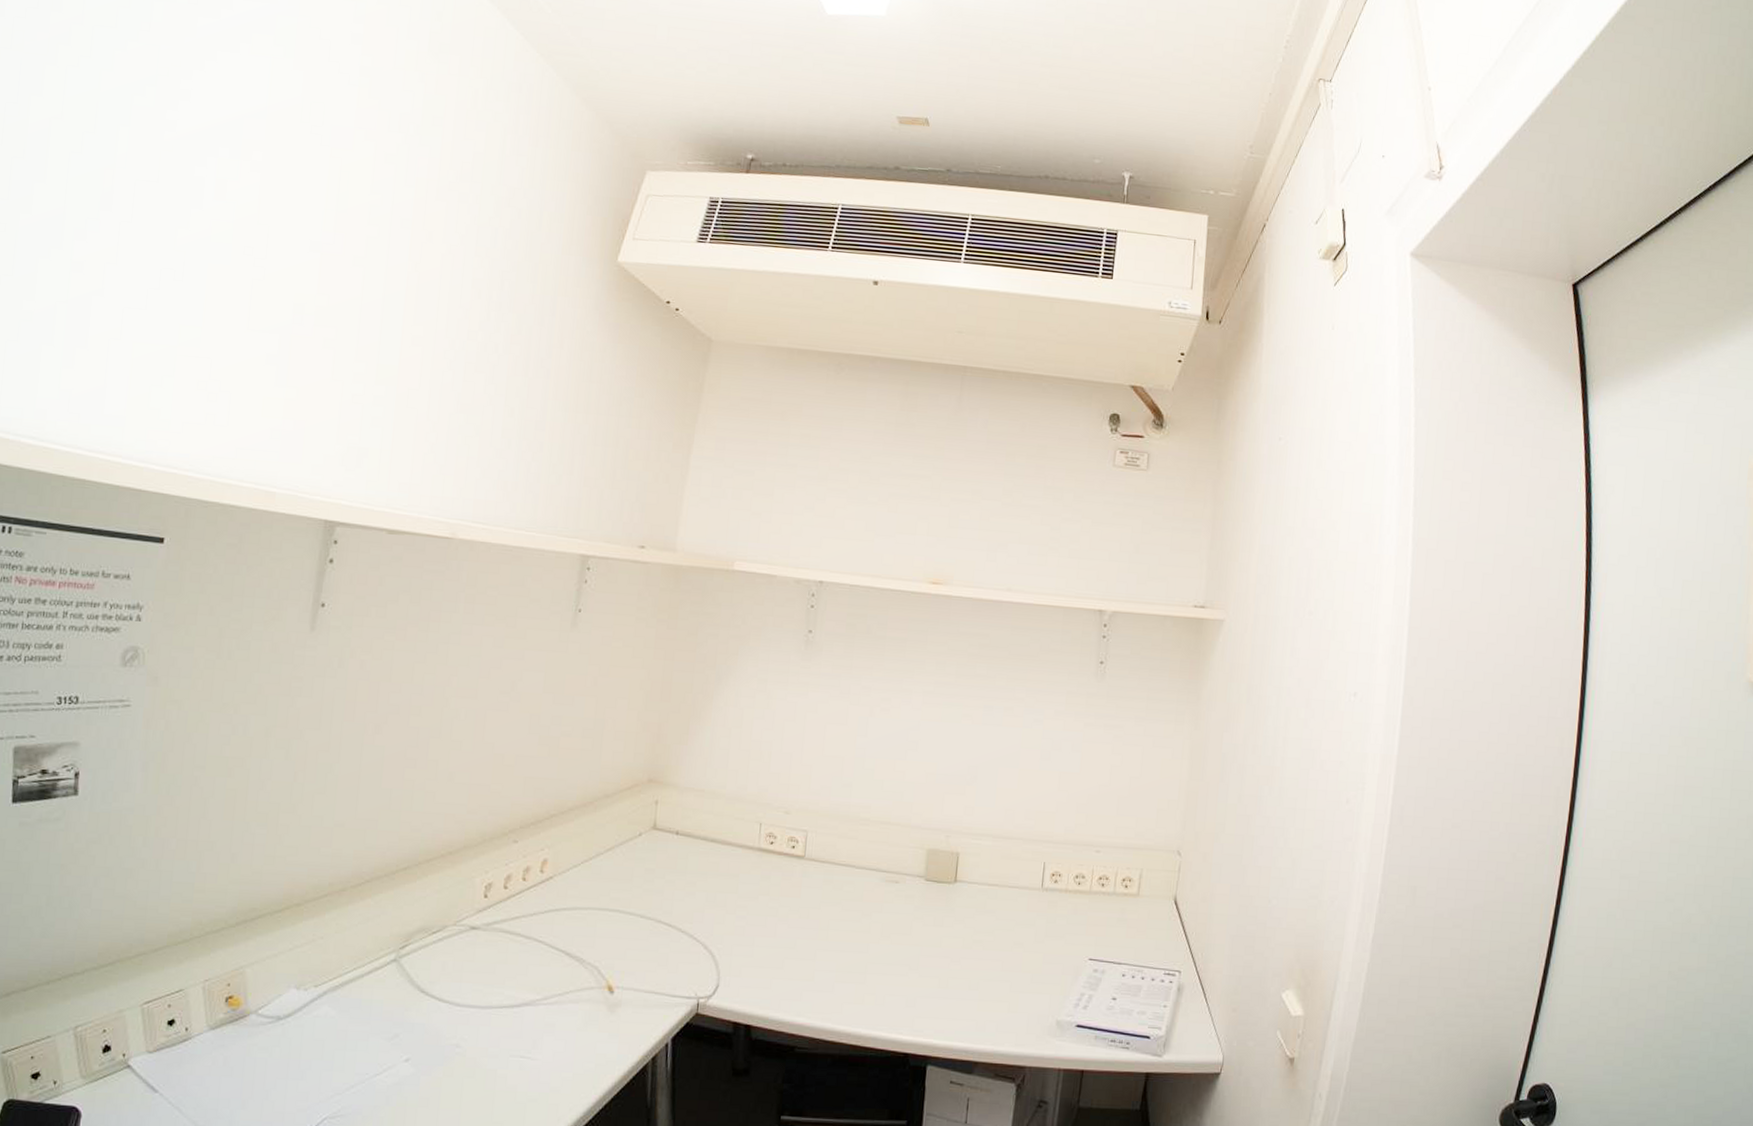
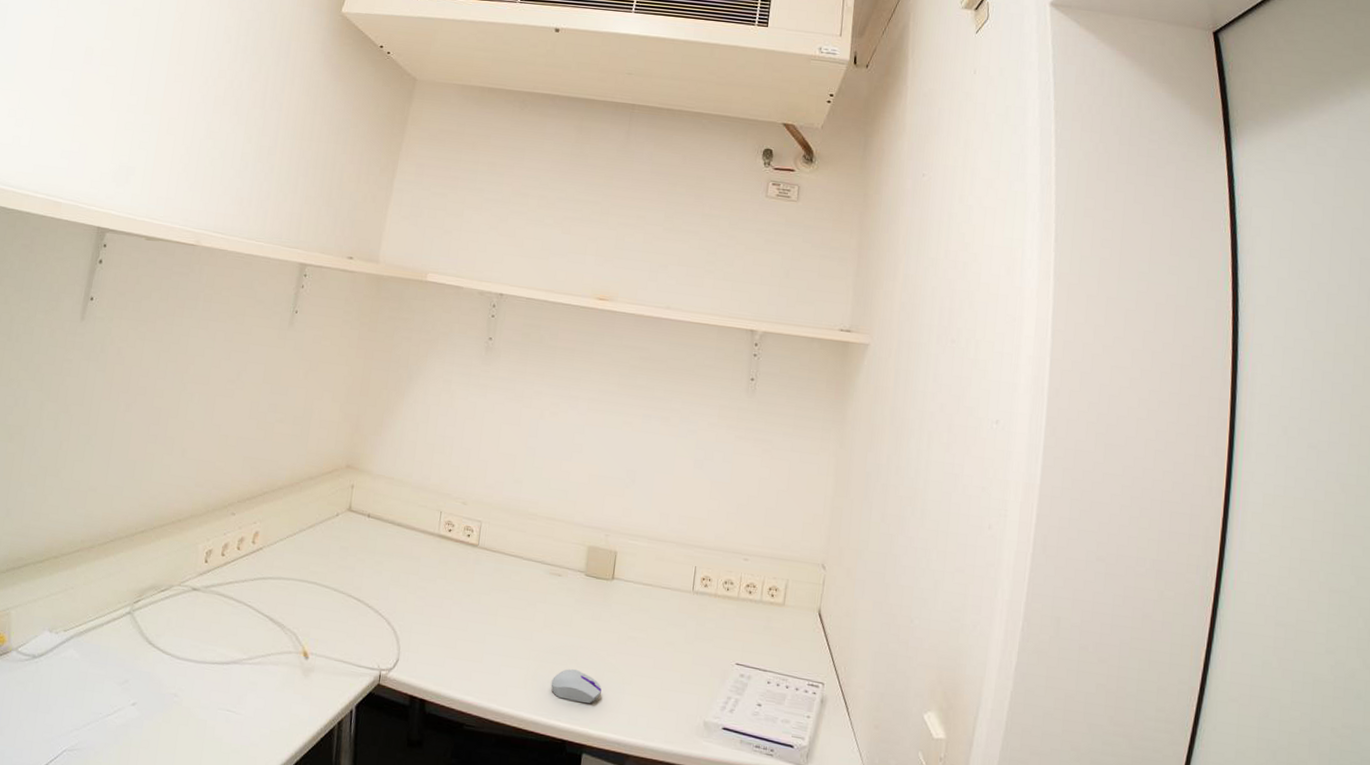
computer mouse: none [890,979,946,1014] -> present [550,669,602,704]

